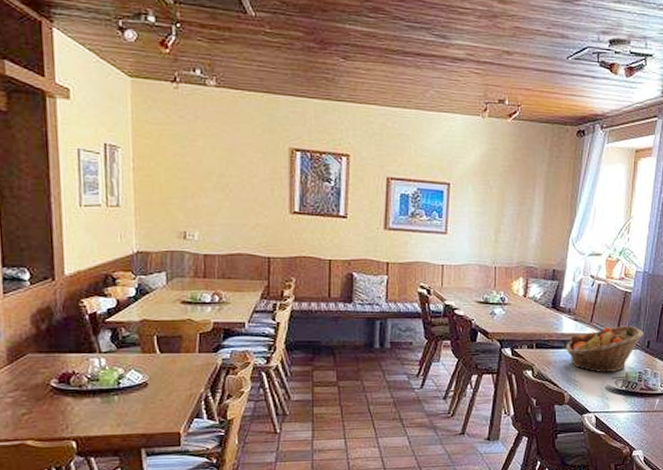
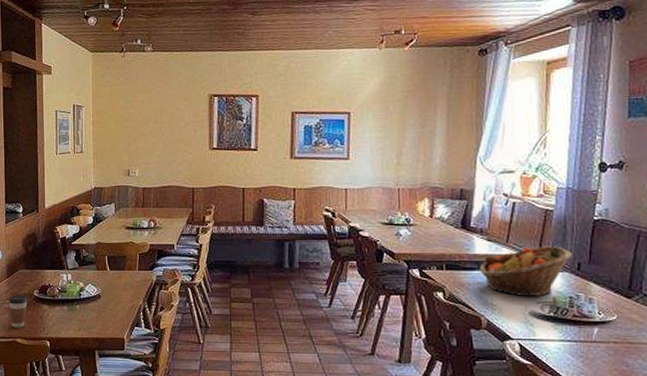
coffee cup: none [11,386,42,428] -> present [8,295,28,328]

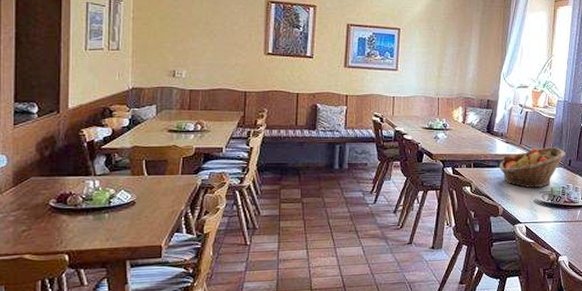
coffee cup: present [8,295,28,328] -> none [13,205,41,243]

